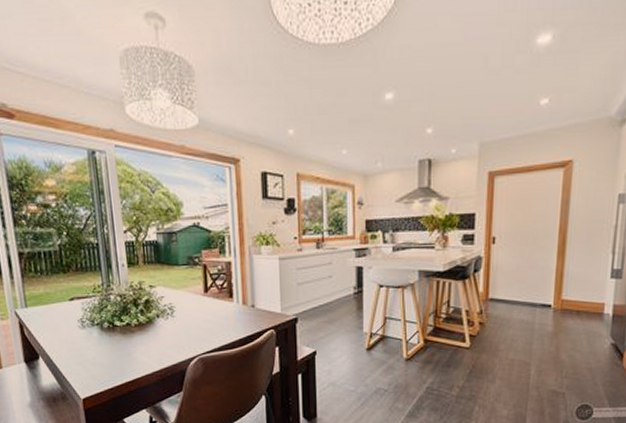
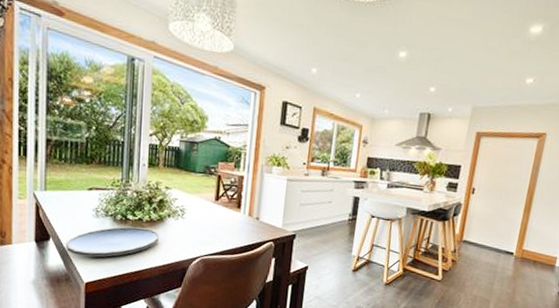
plate: none [56,333,151,371] -> present [66,226,159,257]

